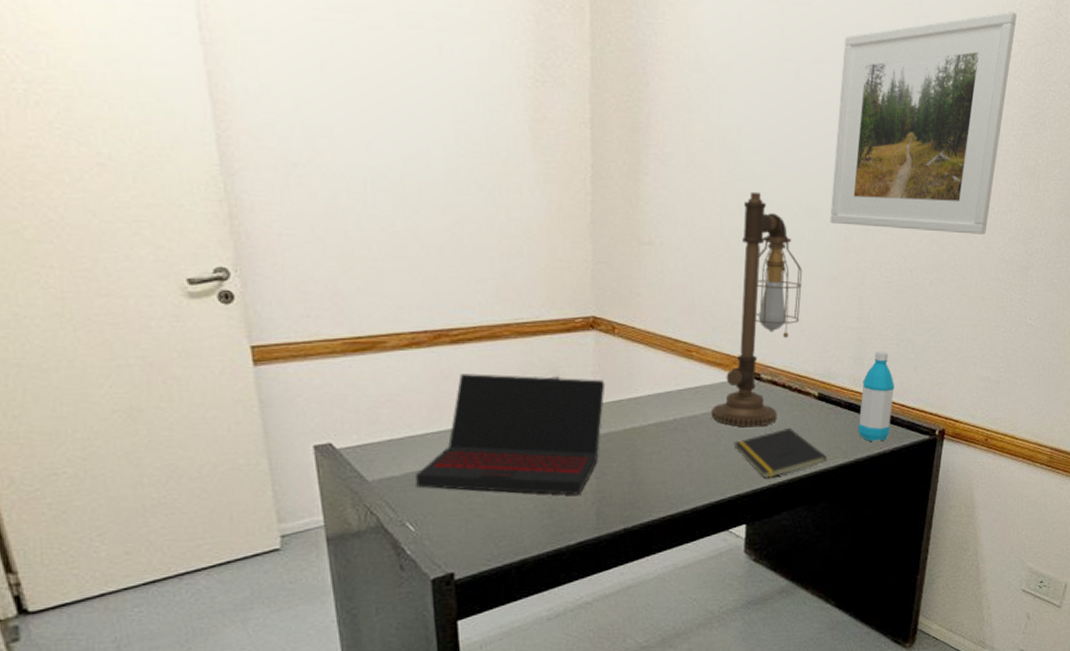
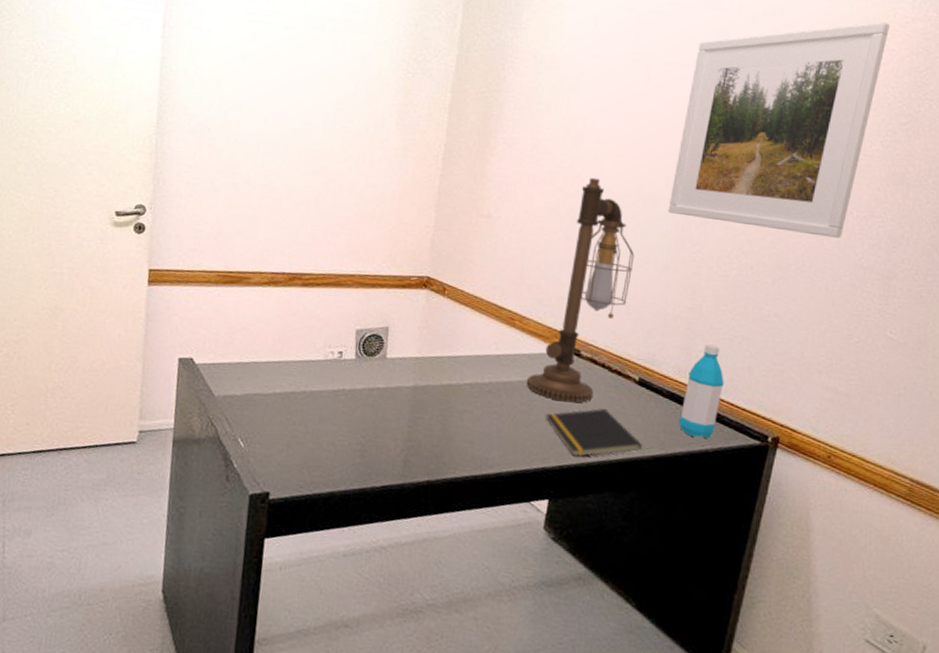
laptop: present [416,374,606,495] -> none [252,313,430,440]

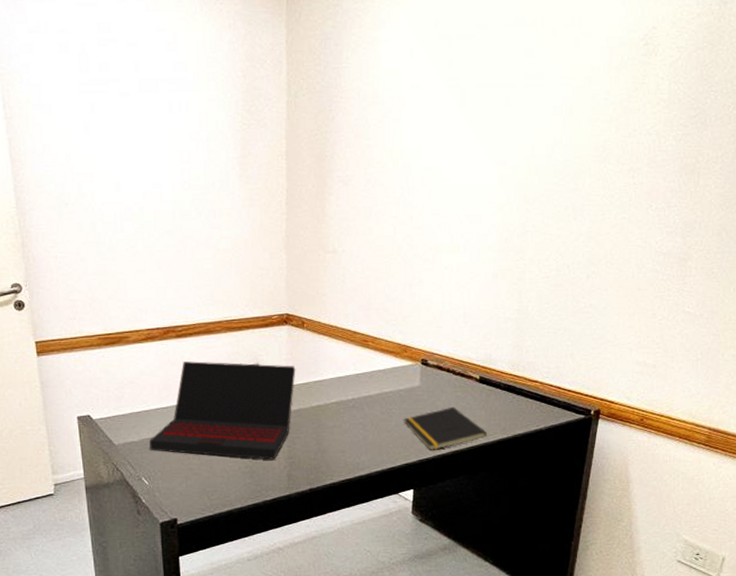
laptop: none [252,313,430,440] -> present [149,361,296,460]
desk lamp: present [526,177,635,403] -> none [384,203,466,406]
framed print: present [668,22,889,238] -> none [492,21,677,231]
water bottle: present [678,344,724,438] -> none [516,339,551,419]

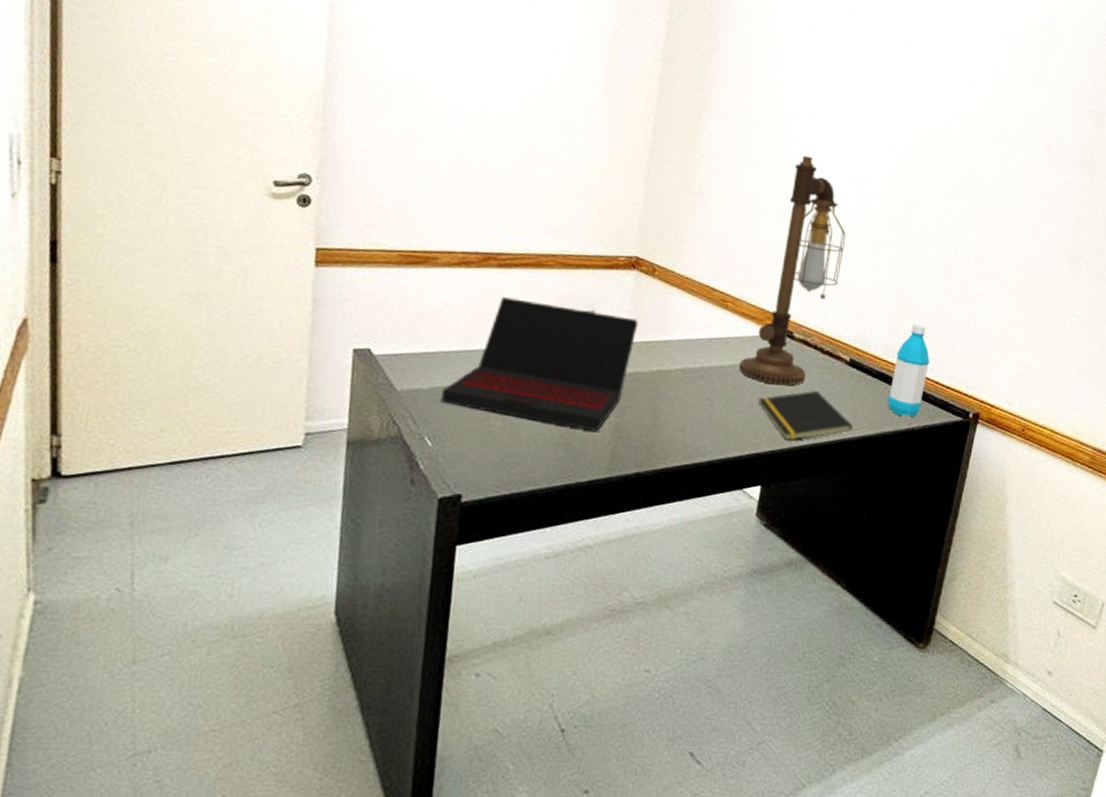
desk lamp: none [384,203,466,406] -> present [738,155,846,386]
water bottle: none [516,339,551,419] -> present [887,324,930,417]

